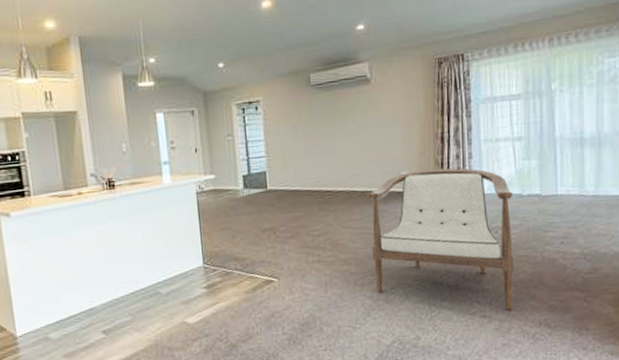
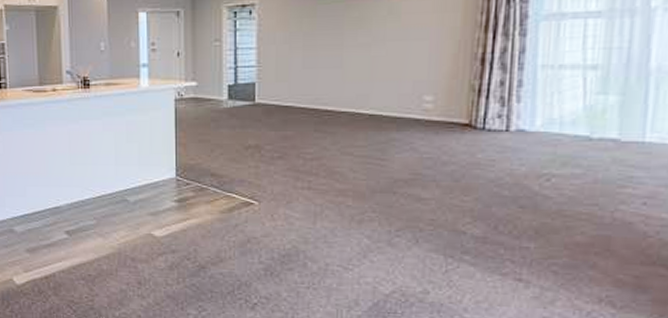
armchair: present [367,168,514,310] -> none [376,96,578,277]

